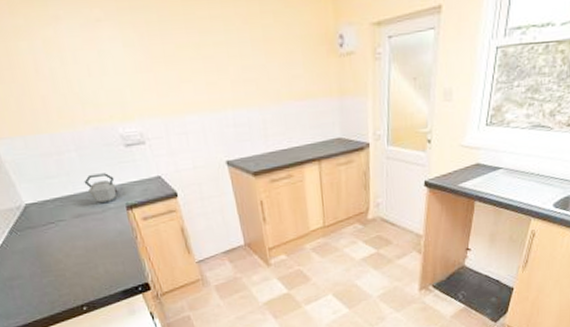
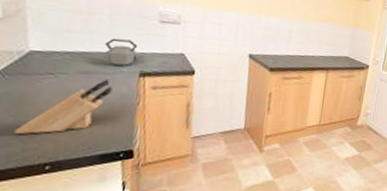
knife block: none [46,218,109,283] -> present [13,78,113,134]

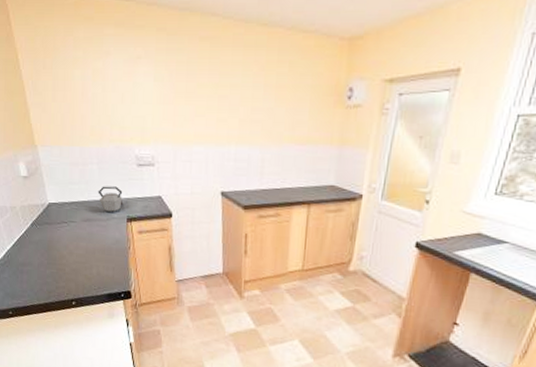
knife block: present [13,78,113,134] -> none [49,225,108,275]

